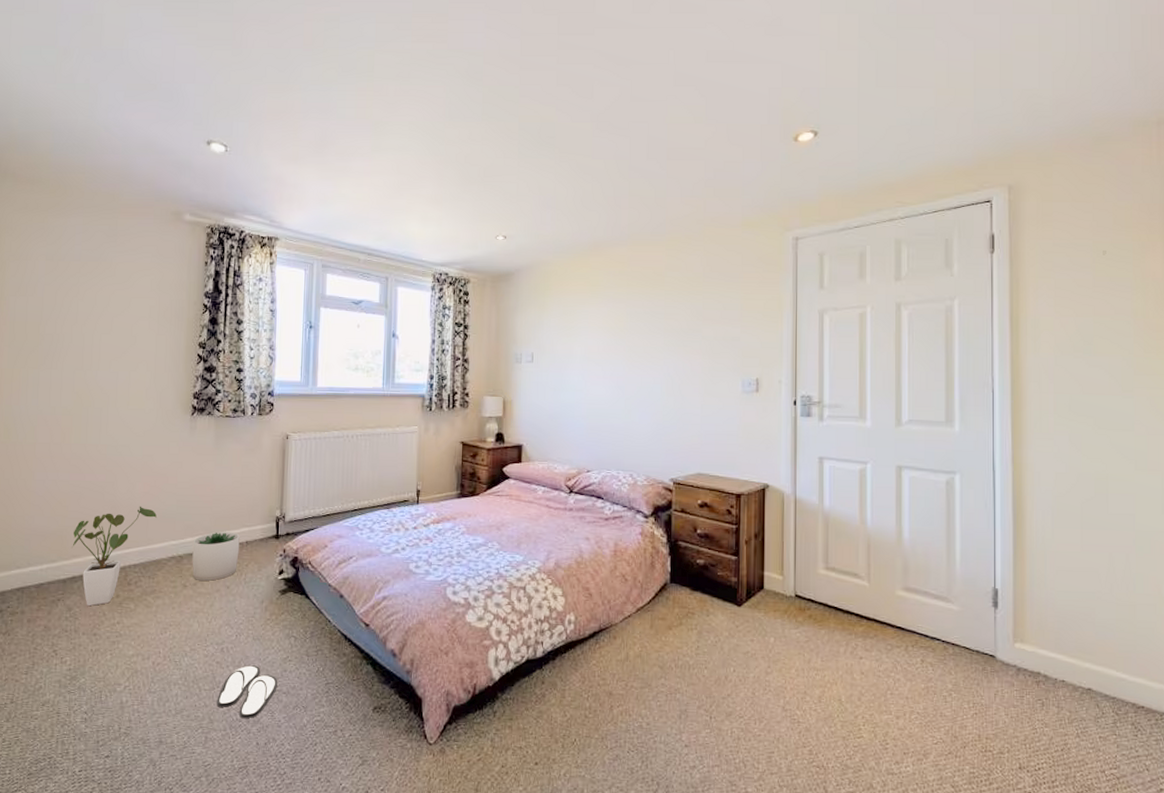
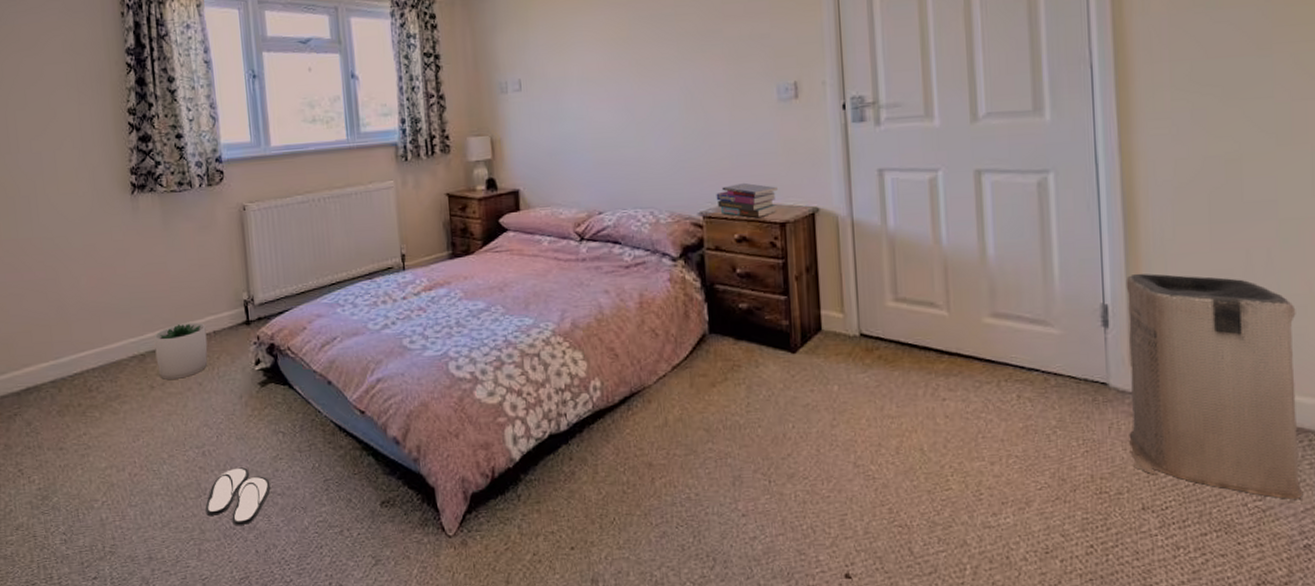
house plant: present [72,506,157,607] -> none [20,302,109,419]
books: none [685,457,736,489] -> present [716,182,778,219]
laundry basket: none [1011,564,1150,771] -> present [1125,273,1304,500]

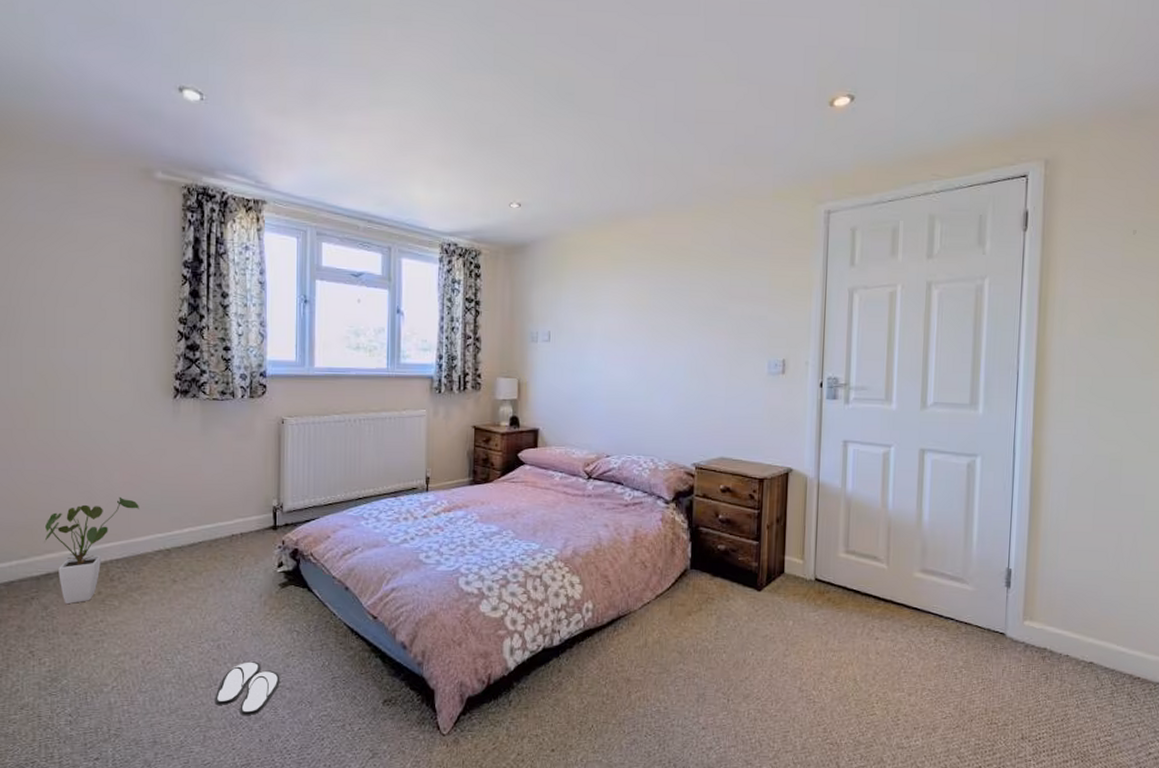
house plant: none [20,302,109,419] -> present [44,496,139,605]
planter: present [154,322,208,380] -> none [181,523,233,575]
books: present [716,182,778,219] -> none [708,441,760,473]
laundry basket: present [1125,273,1304,500] -> none [1016,545,1150,737]

